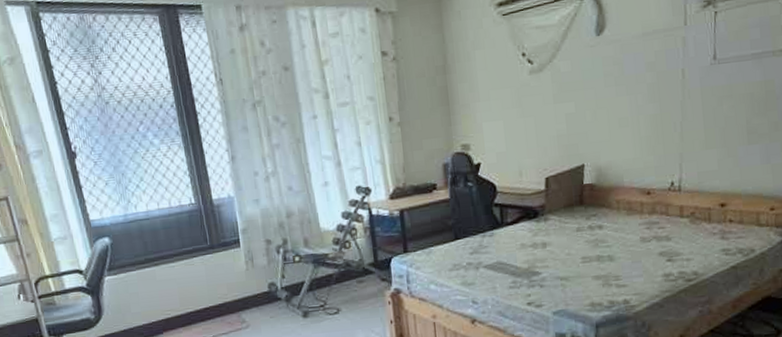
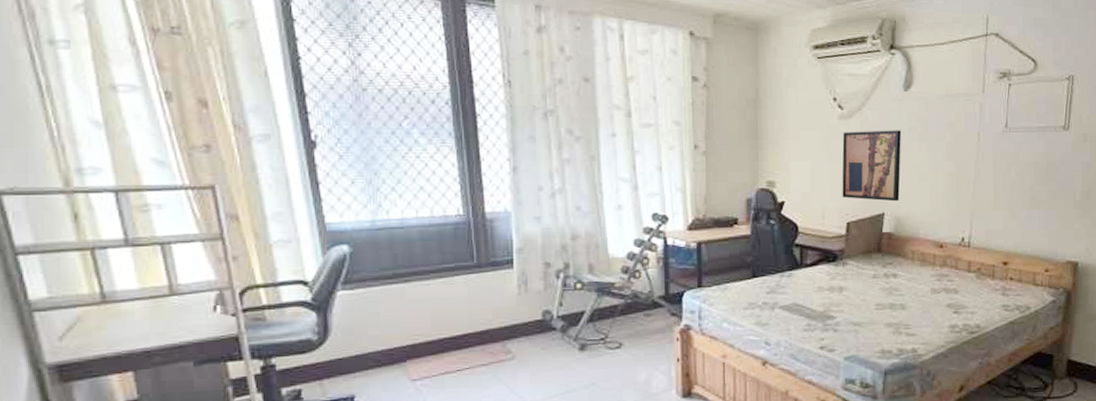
wall art: none [535,77,600,154] -> present [842,130,902,202]

